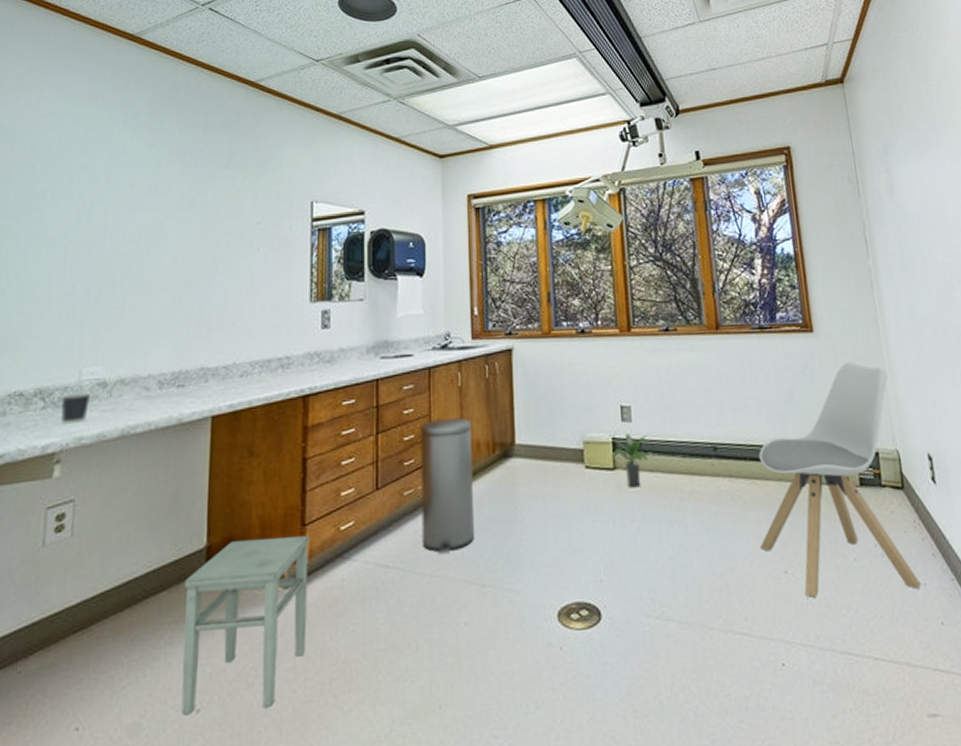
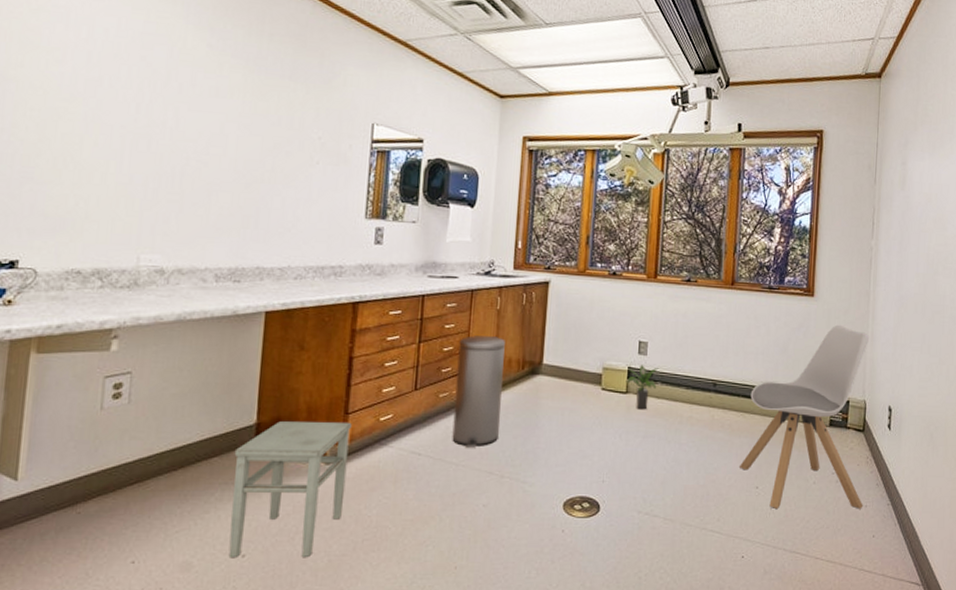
mug: present [60,392,90,425] -> none [118,276,147,305]

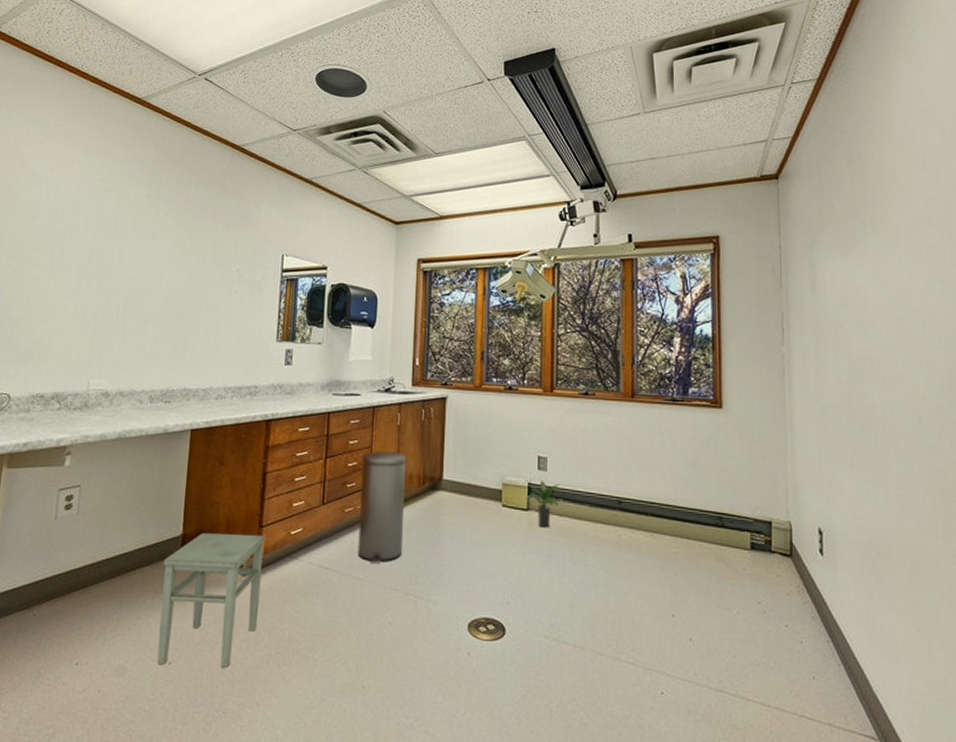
chair: present [740,326,870,509] -> none [653,439,798,645]

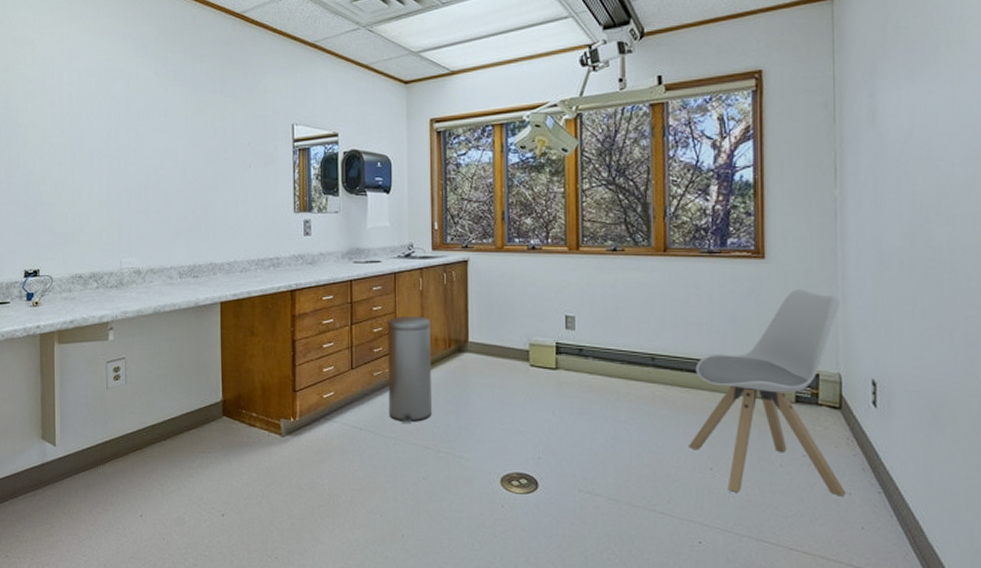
stool: present [157,533,266,668] -> none [207,398,300,519]
potted plant: present [526,481,559,528] -> none [554,340,589,386]
chair: none [653,439,798,645] -> present [689,290,847,497]

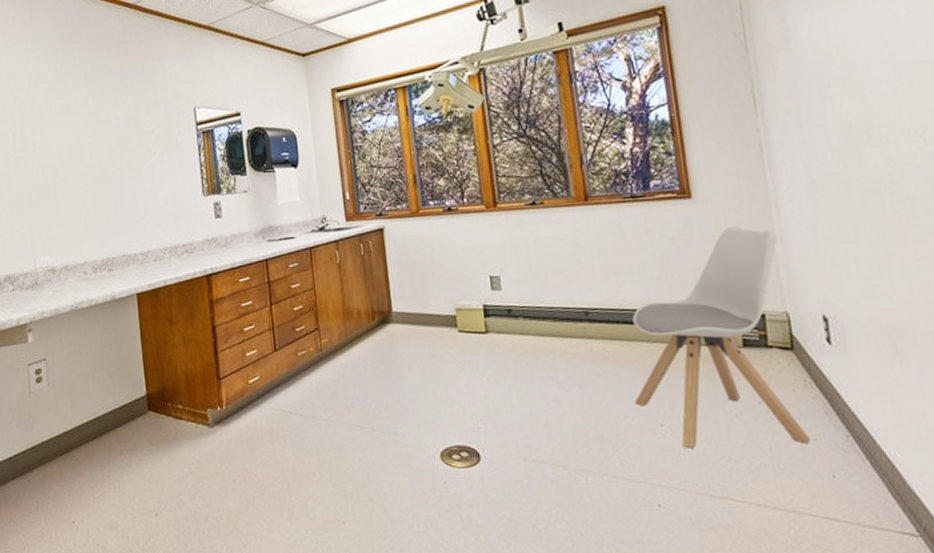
pedal bin: present [387,316,432,423] -> none [307,290,362,403]

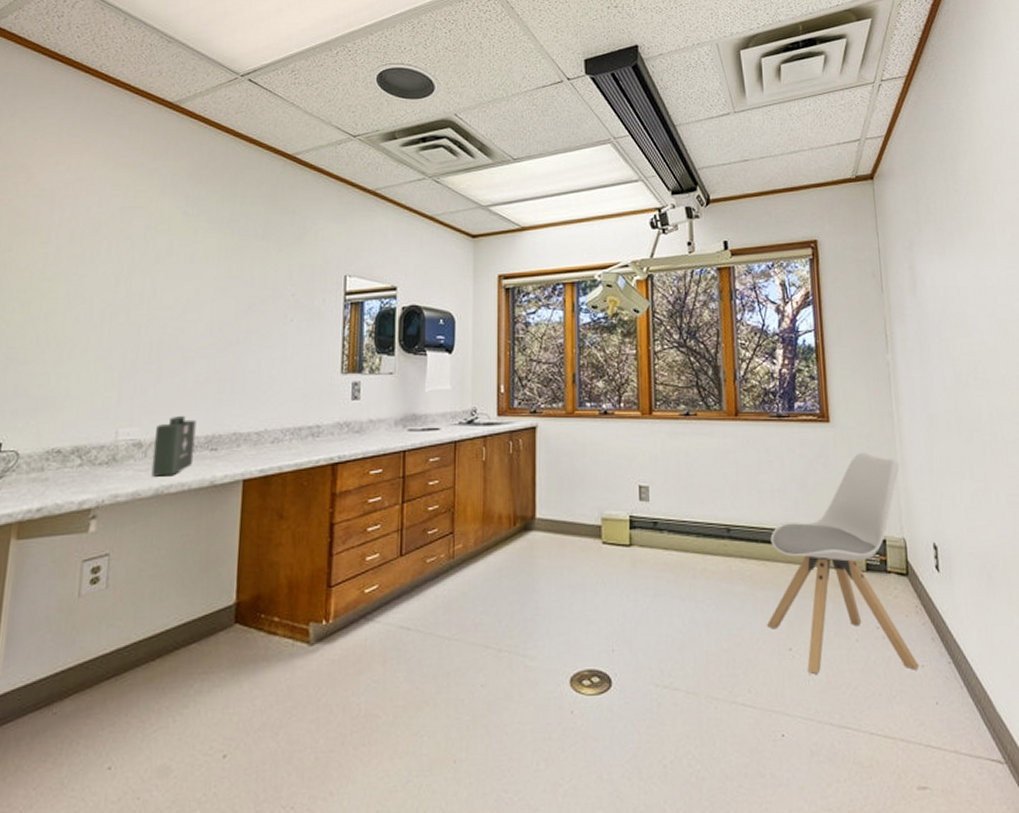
first-aid kit: none [63,243,96,296] -> present [151,415,196,477]

